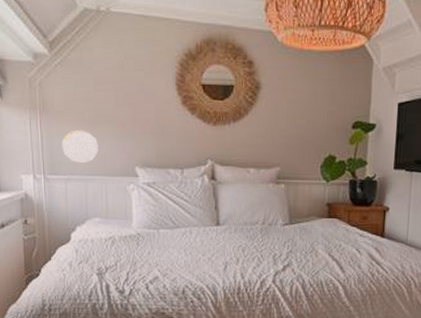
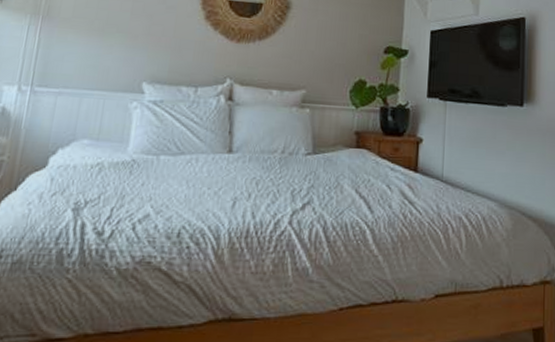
decorative plate: present [62,128,98,164] -> none [59,37,104,76]

